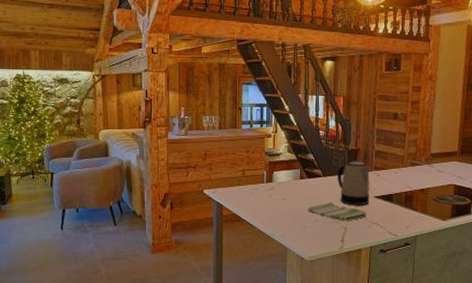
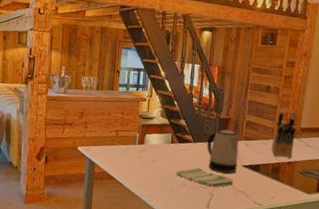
knife block: none [403,137,427,185] -> present [271,111,297,158]

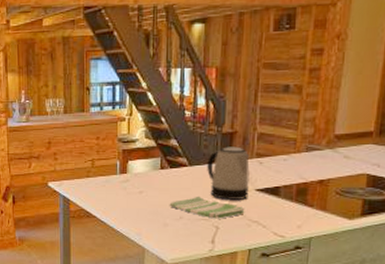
knife block: present [271,111,297,158] -> none [295,114,330,176]

